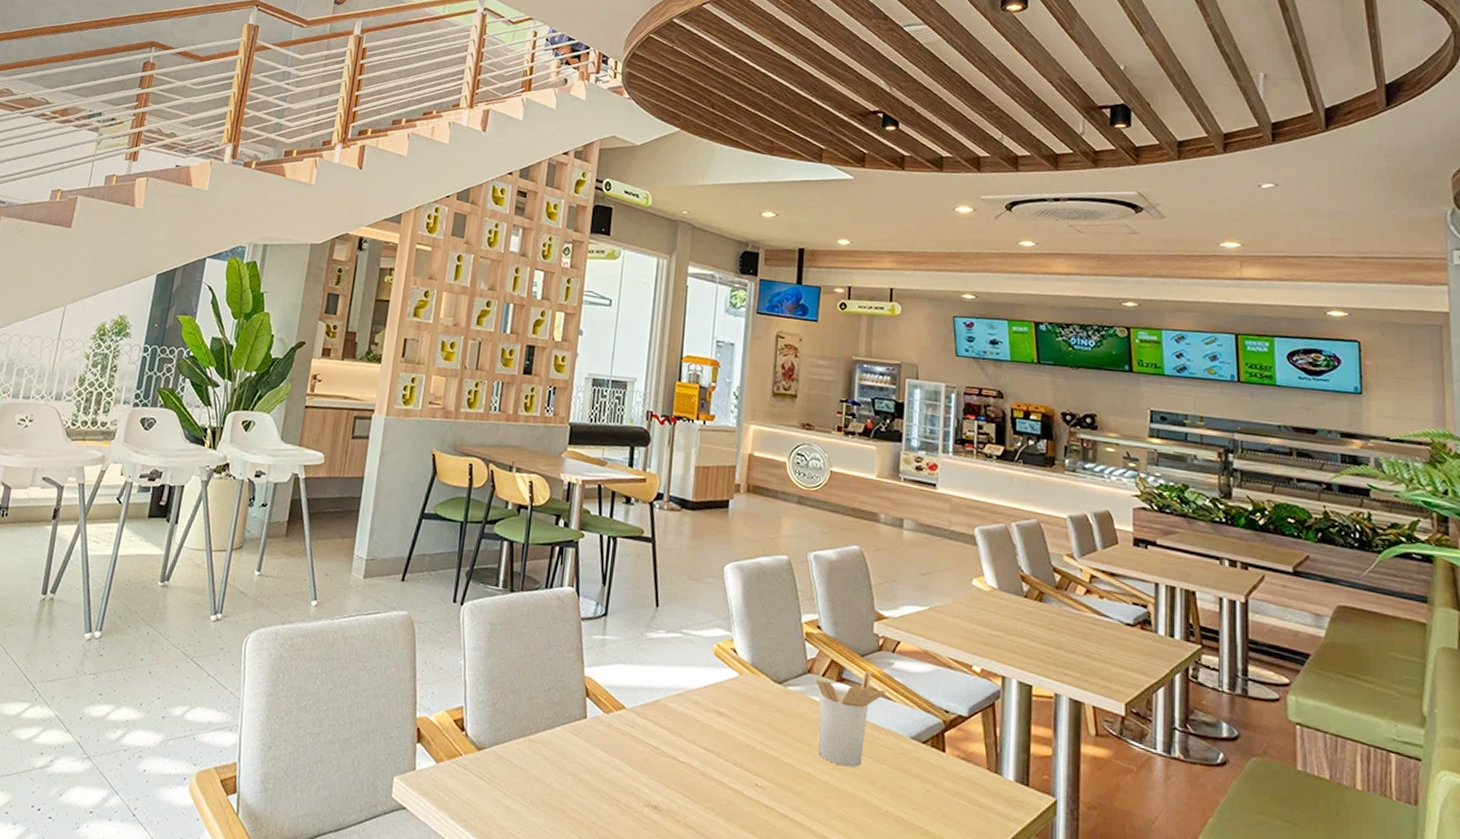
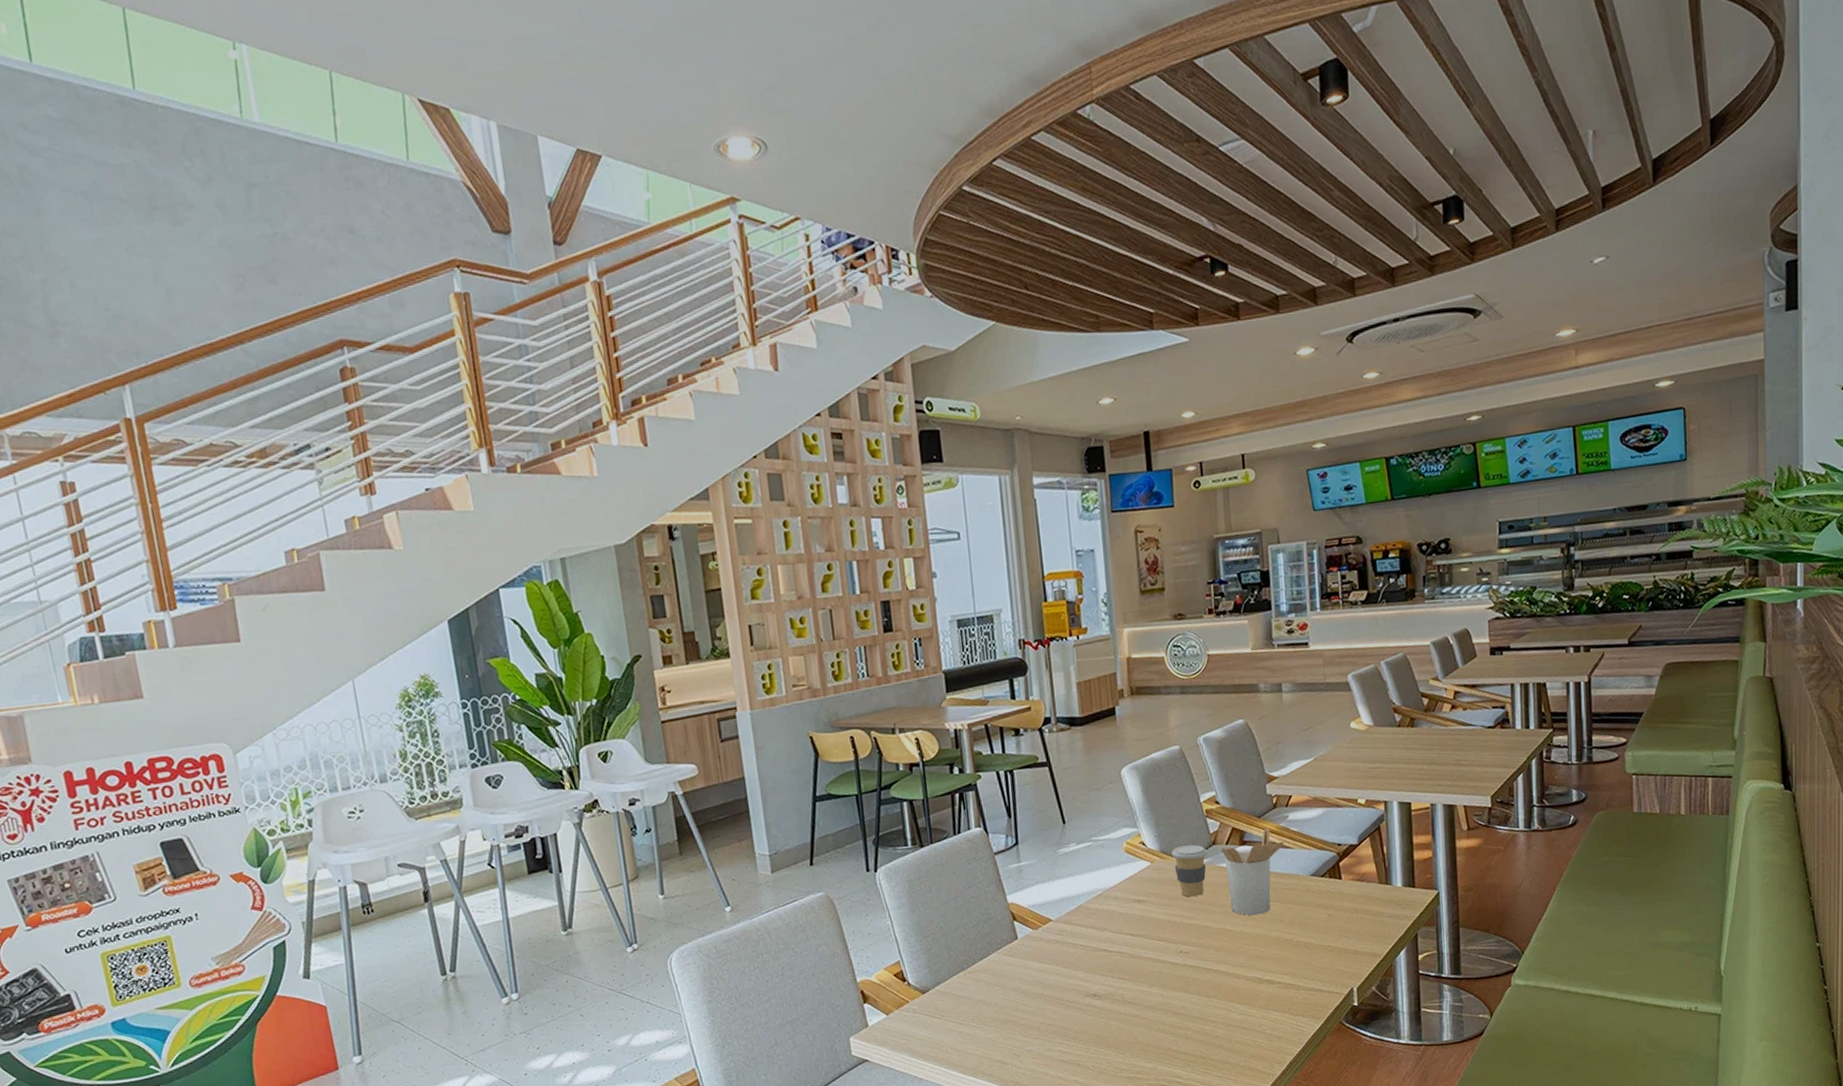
coffee cup: none [763,664,802,726] -> present [1172,844,1208,897]

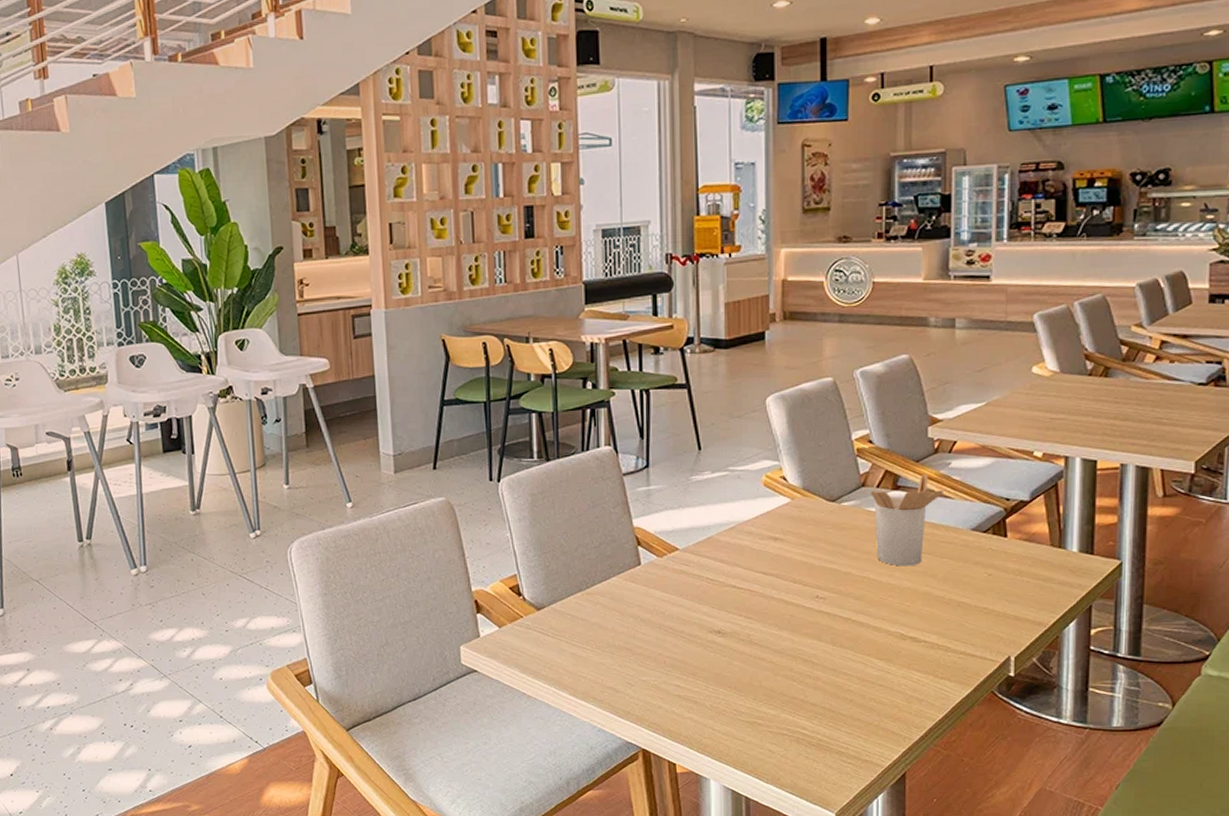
coffee cup: present [1172,844,1208,897] -> none [815,484,856,540]

